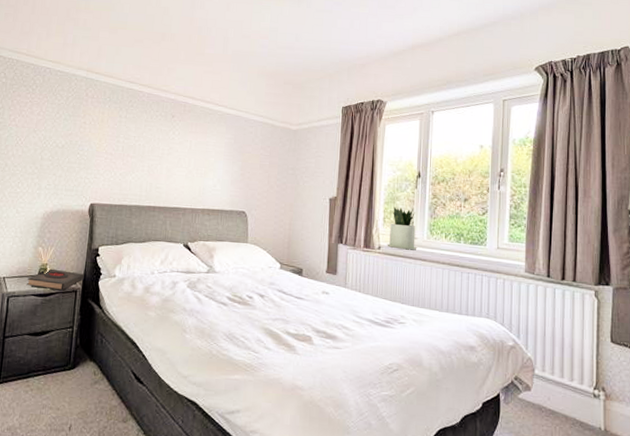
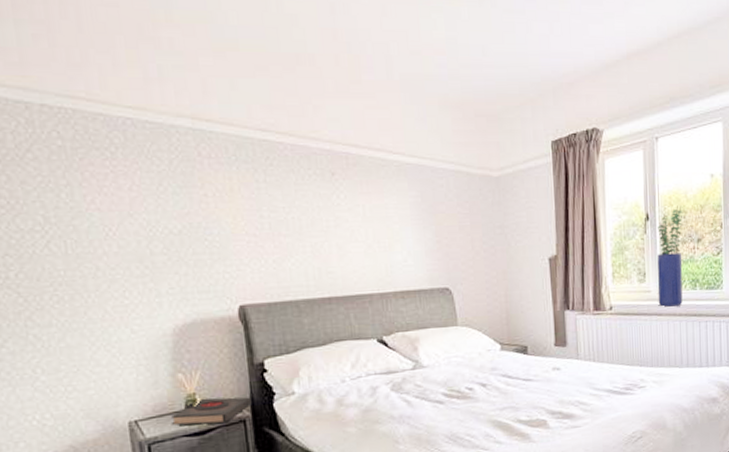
planter: present [387,207,417,250] -> none [619,257,652,307]
vase: none [423,168,452,255] -> present [657,205,683,307]

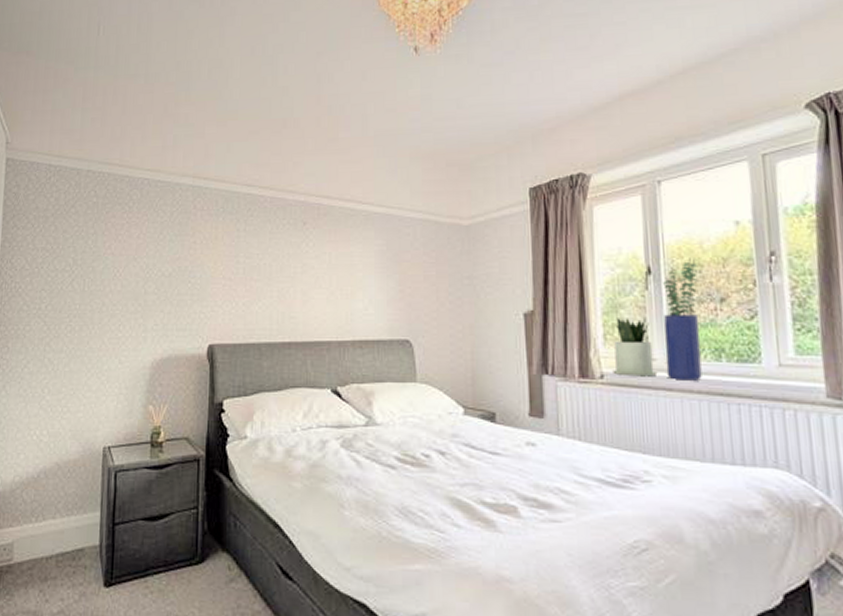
book: present [171,397,252,426] -> none [137,432,207,460]
planter: none [619,257,652,307] -> present [613,318,658,377]

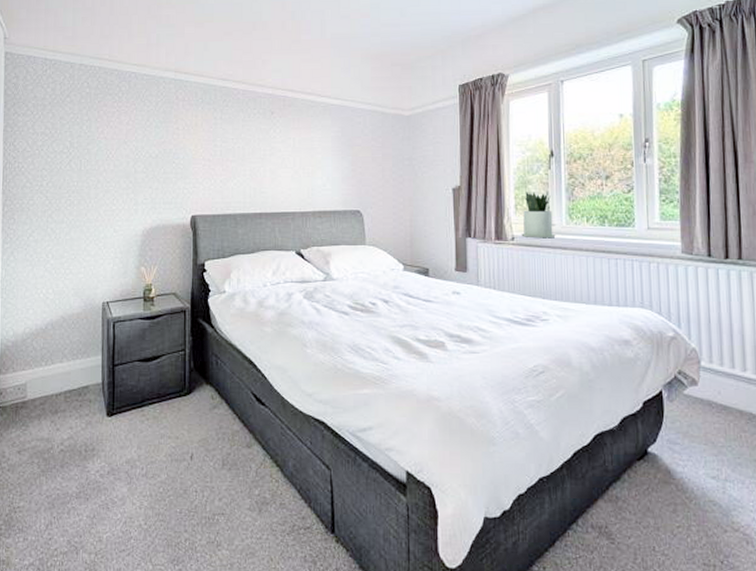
vase: present [663,258,702,381] -> none [562,143,590,241]

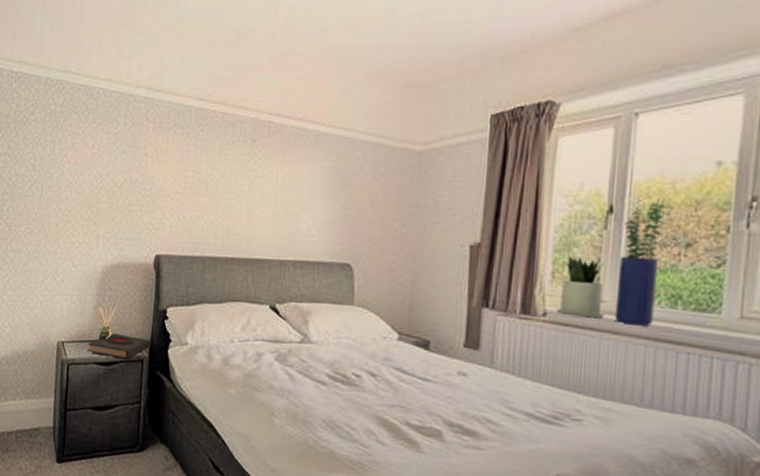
book: none [132,289,192,312] -> present [88,333,151,359]
vase: none [562,143,590,241] -> present [614,198,666,326]

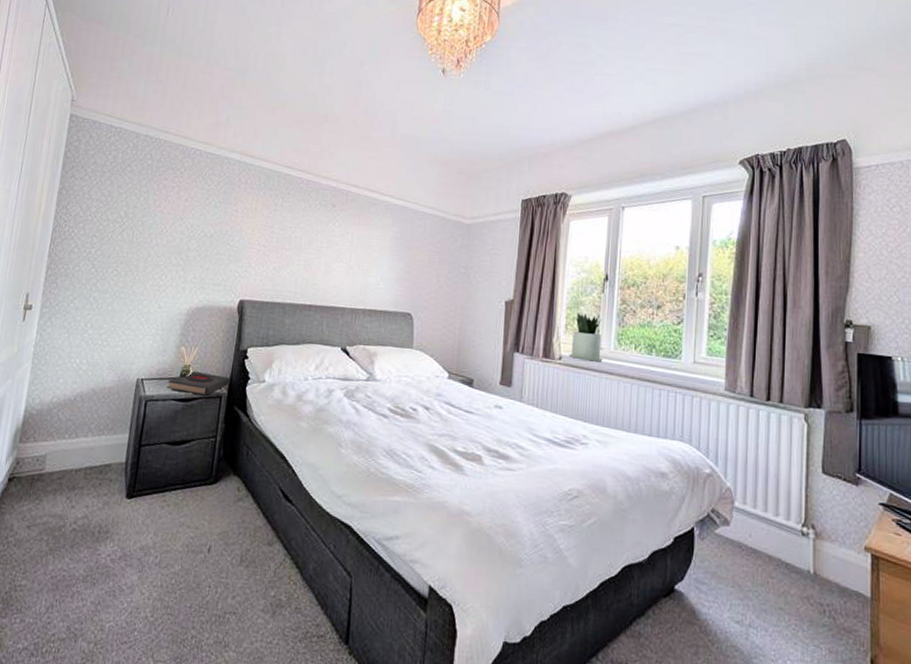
vase: present [614,198,666,326] -> none [610,271,643,369]

